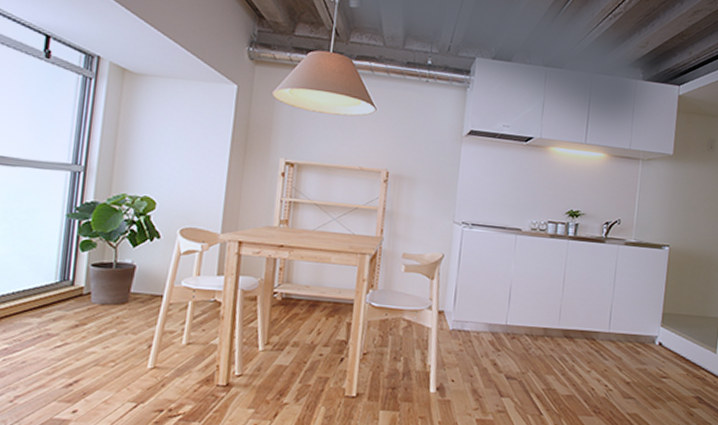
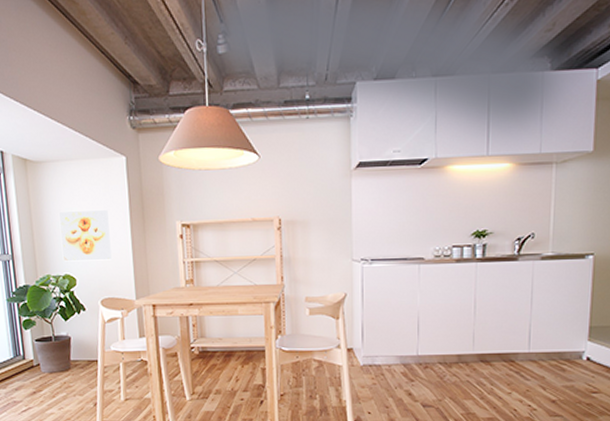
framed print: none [145,129,207,188] -> present [59,210,112,262]

